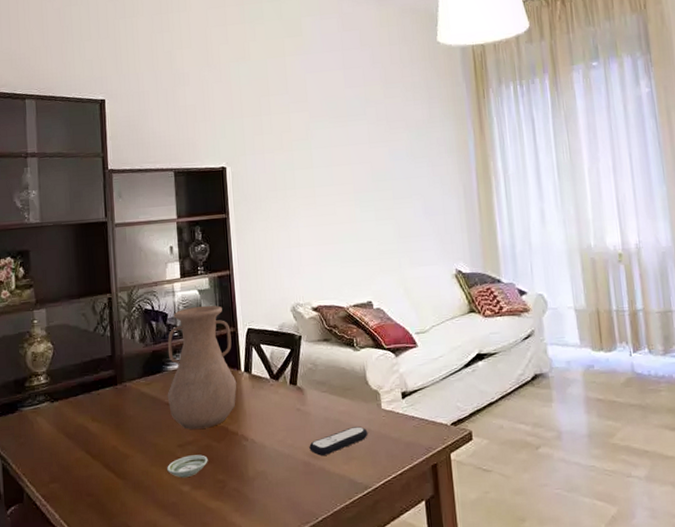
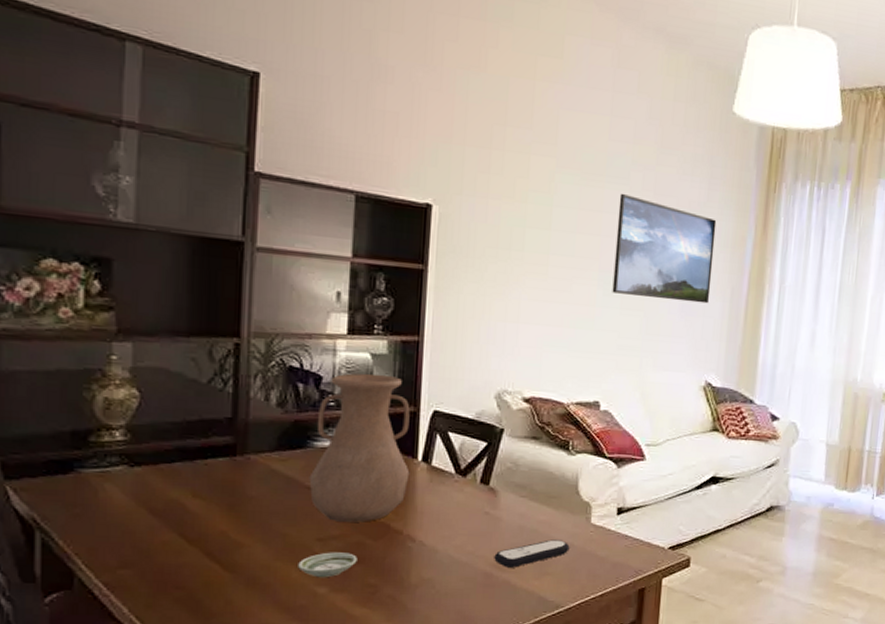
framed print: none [360,126,447,209] -> present [612,193,717,304]

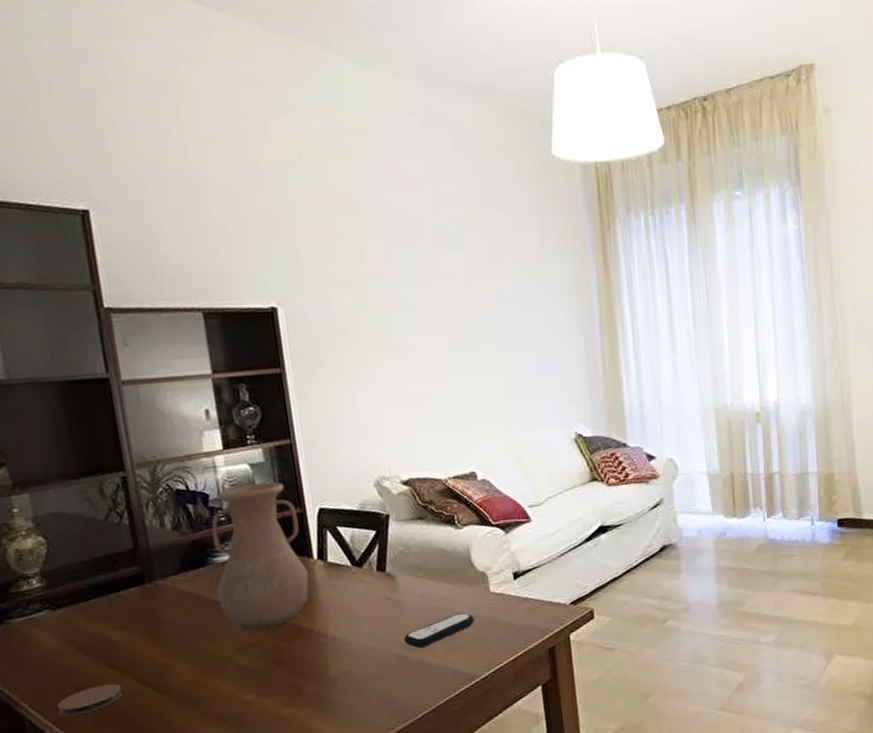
coaster: none [113,553,186,581] -> present [57,683,123,717]
saucer: present [298,552,357,578] -> none [223,658,277,686]
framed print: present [612,193,717,304] -> none [456,260,565,362]

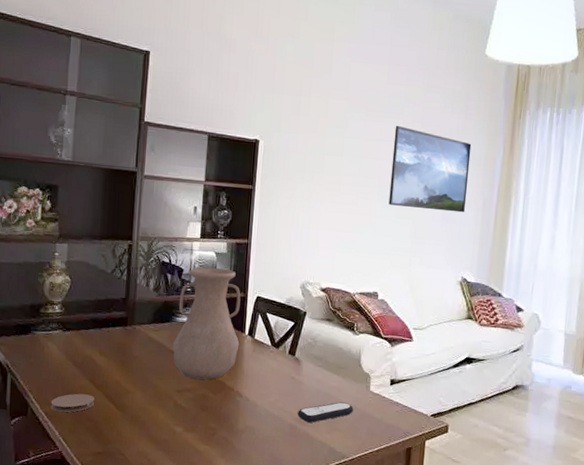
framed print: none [456,260,565,362] -> present [388,125,472,213]

